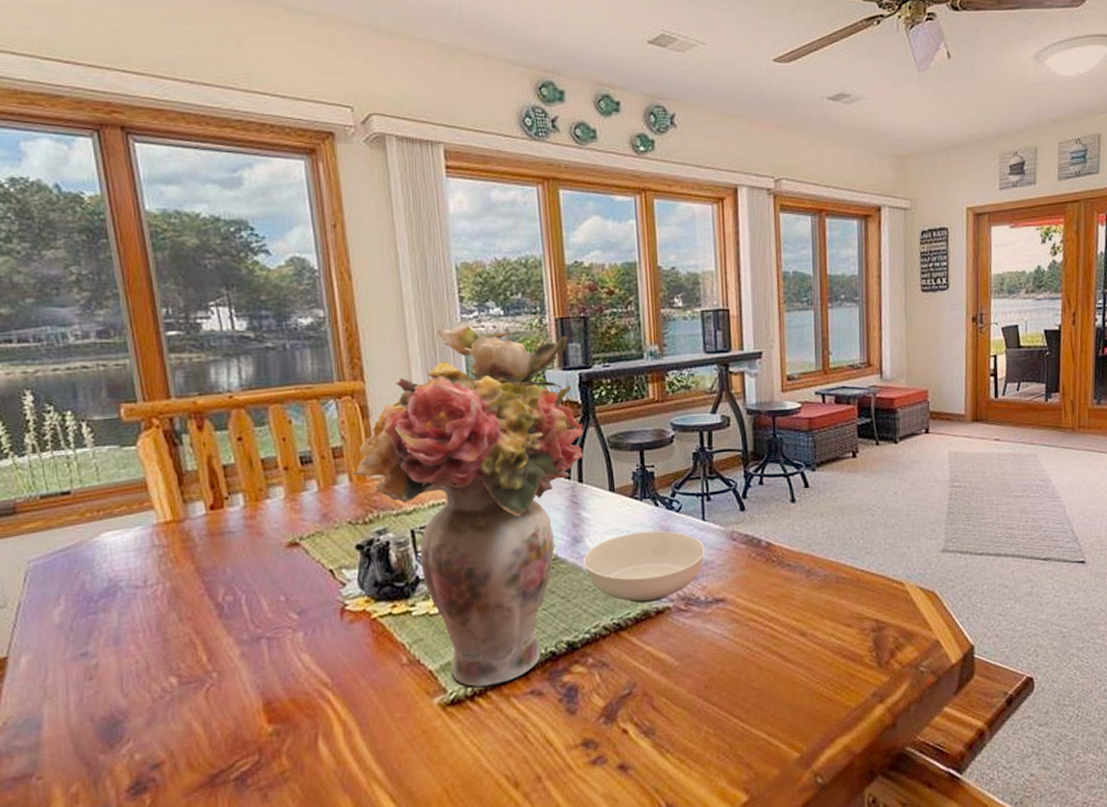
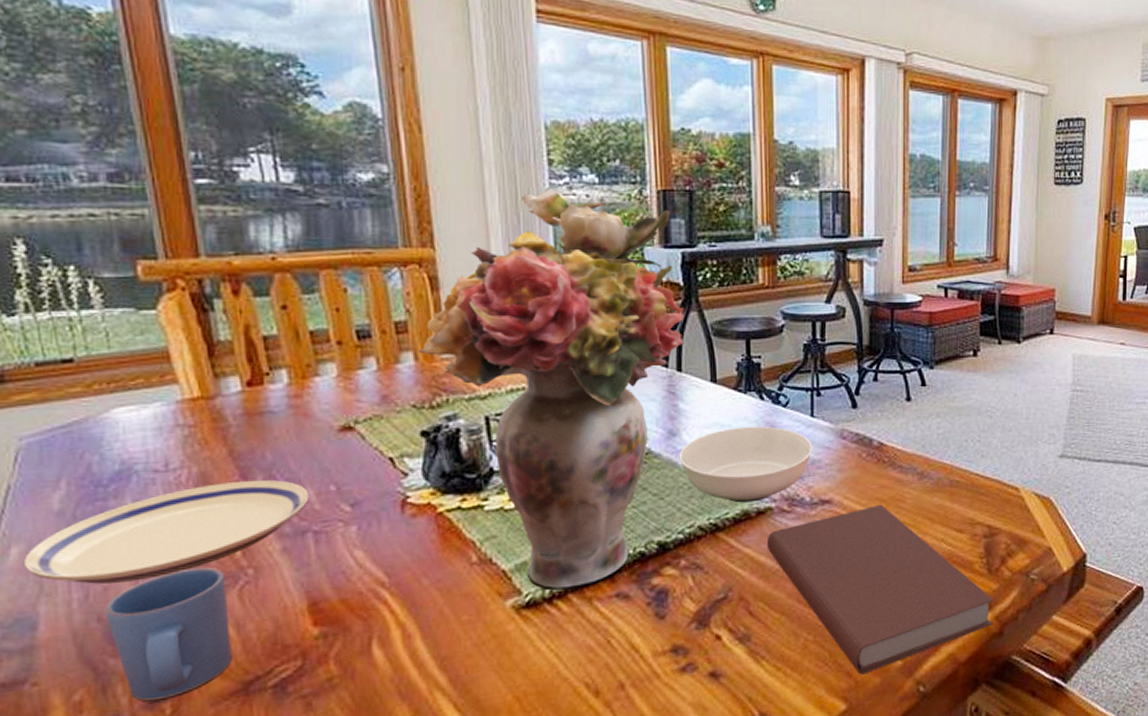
plate: none [32,592,263,688] -> present [24,479,309,584]
mug: none [95,672,200,794] -> present [104,568,232,702]
book: none [666,601,886,767] -> present [766,504,993,675]

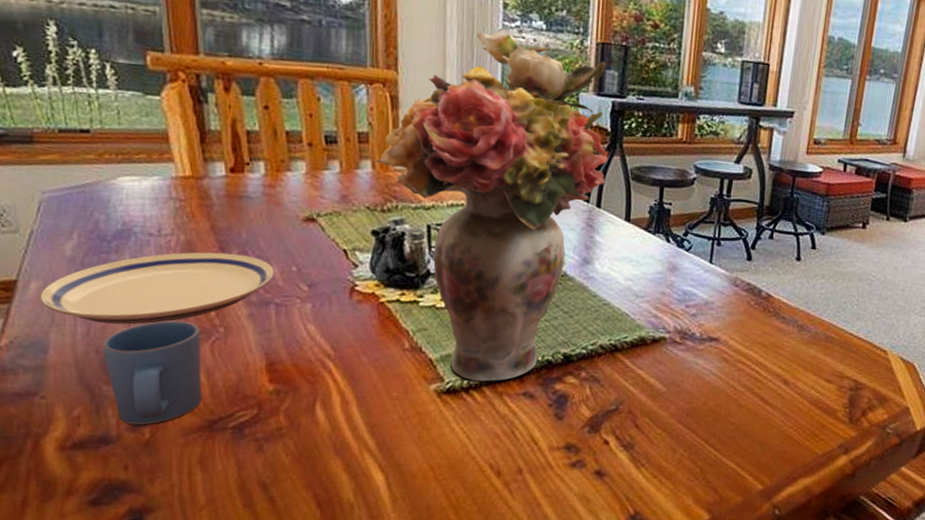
bowl: present [679,426,813,503] -> none [589,263,708,331]
book: present [766,504,993,675] -> none [657,348,851,493]

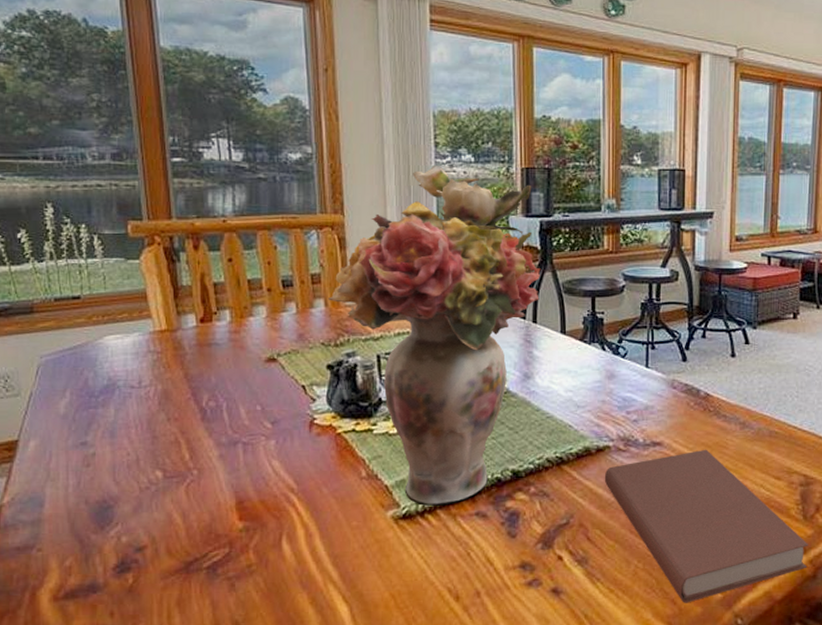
plate: present [41,252,274,325] -> none [38,398,241,474]
mug: present [102,320,202,426] -> none [90,467,178,571]
book: none [657,348,851,493] -> present [604,449,808,603]

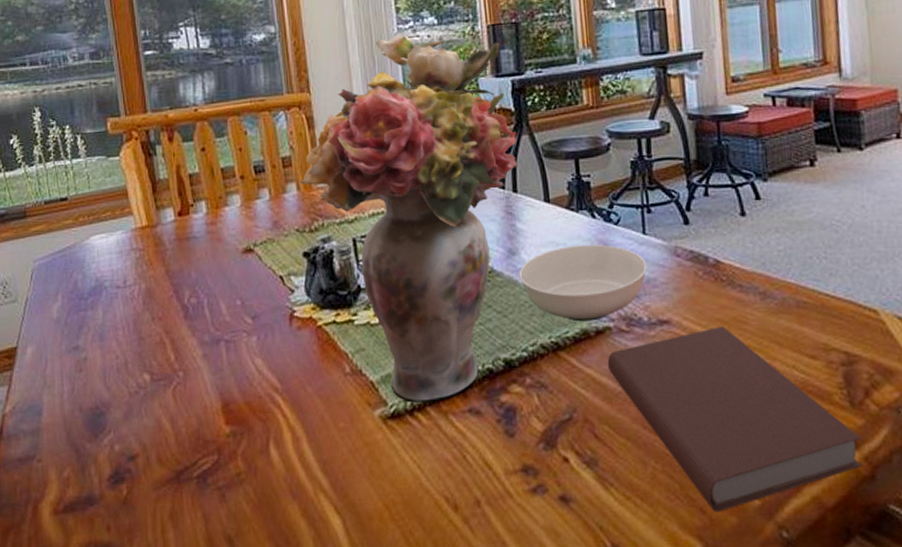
bowl: none [532,373,647,440] -> present [519,244,647,322]

